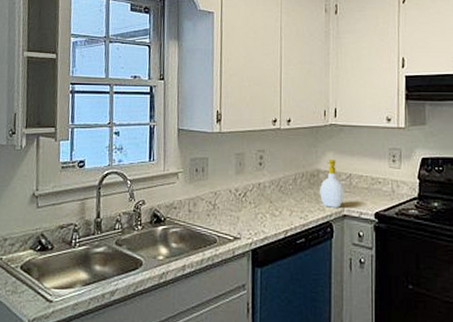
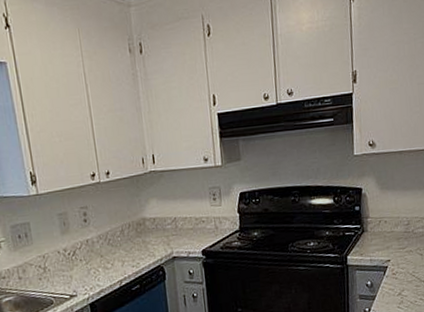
soap bottle: present [320,160,344,208] -> none [147,206,172,253]

